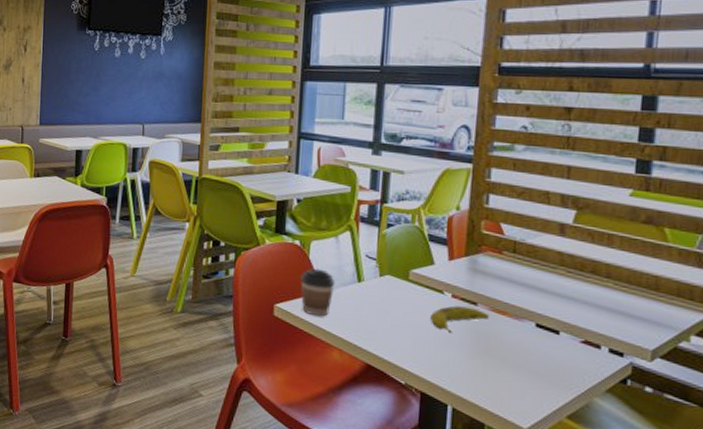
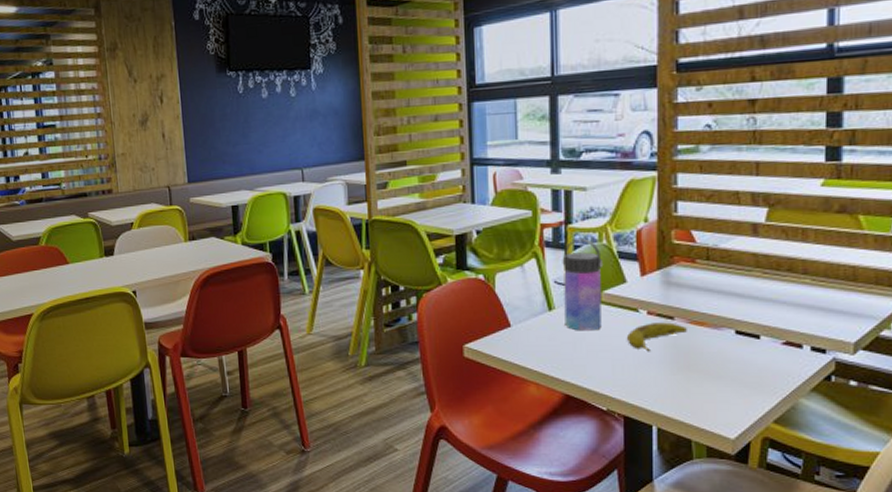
coffee cup: present [300,268,336,317] -> none [488,302,526,352]
water bottle: none [372,218,413,307] -> present [562,239,602,331]

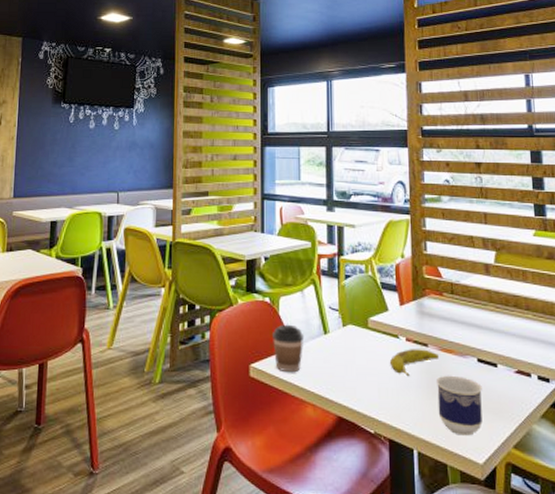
coffee cup: none [488,302,526,352] -> present [273,324,304,373]
water bottle: present [562,239,602,331] -> none [335,269,369,355]
cup: none [682,349,739,411] -> present [435,375,483,436]

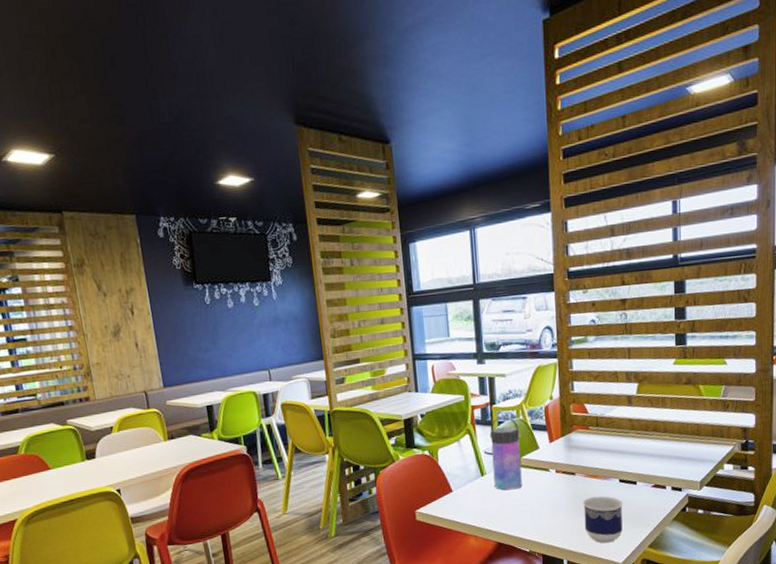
coffee cup: present [273,324,304,373] -> none [434,471,464,513]
water bottle: none [335,269,369,355] -> present [489,416,522,491]
fruit: present [390,349,439,377] -> none [542,477,585,503]

